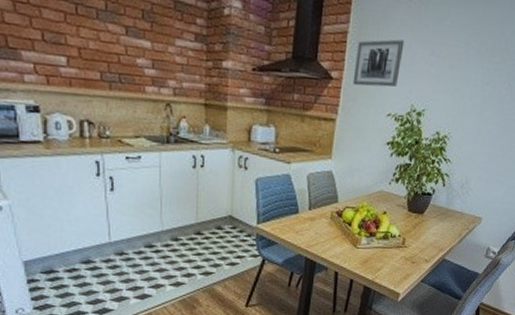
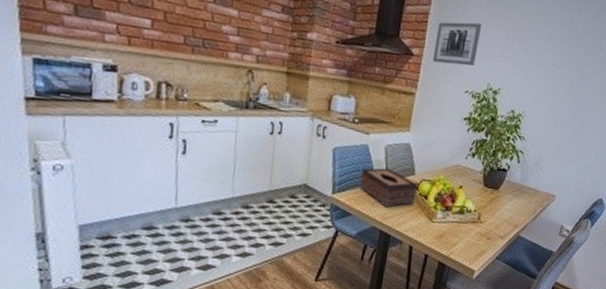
tissue box: none [283,197,341,236] -> present [359,168,418,208]

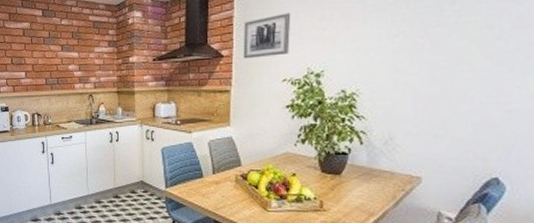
tissue box: present [359,168,418,208] -> none [188,162,246,198]

